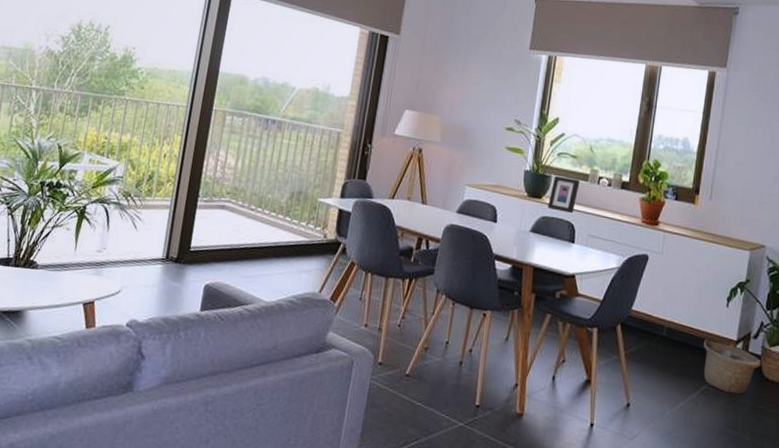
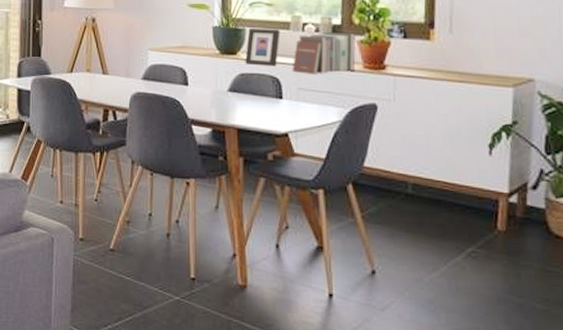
books: none [585,186,639,225] -> present [291,31,356,75]
basket: present [703,339,761,395] -> none [462,194,546,256]

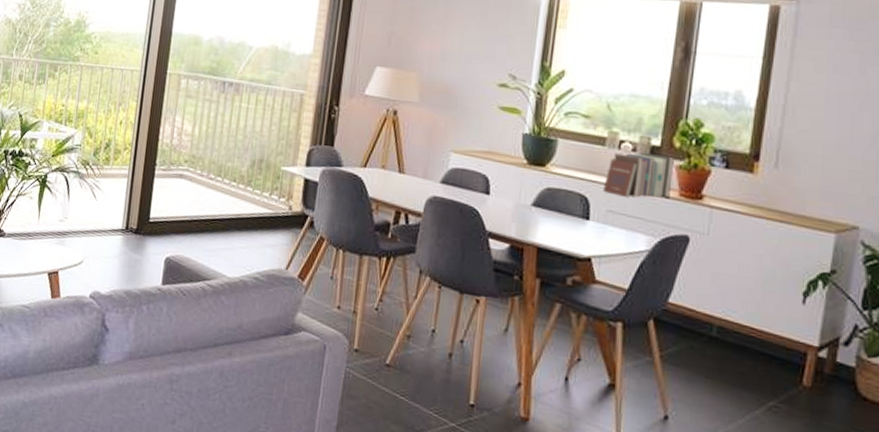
picture frame: present [245,28,280,67] -> none [553,139,595,185]

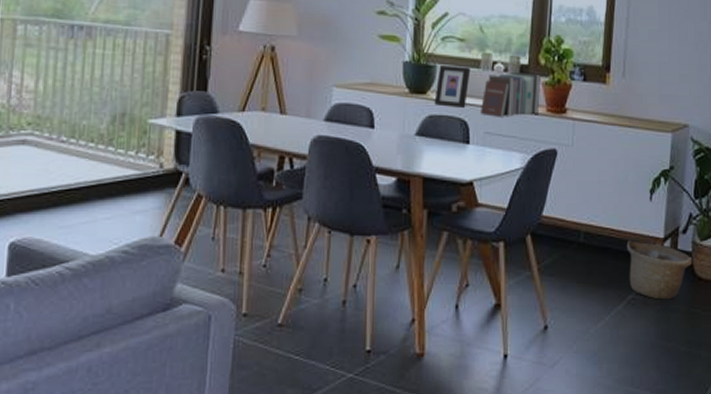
picture frame: none [553,139,595,185] -> present [434,64,471,109]
basket: none [769,343,855,416] -> present [626,240,692,300]

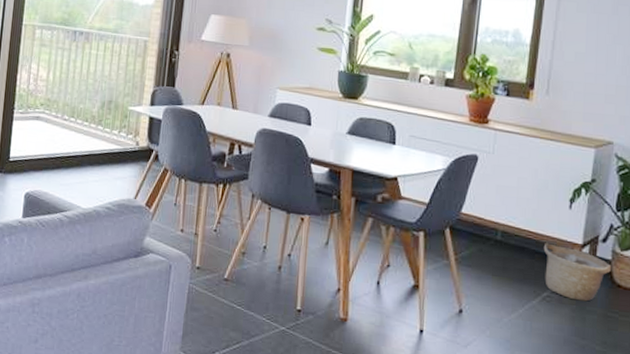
picture frame: present [434,64,471,109] -> none [365,75,399,114]
books: present [479,71,540,119] -> none [406,84,465,125]

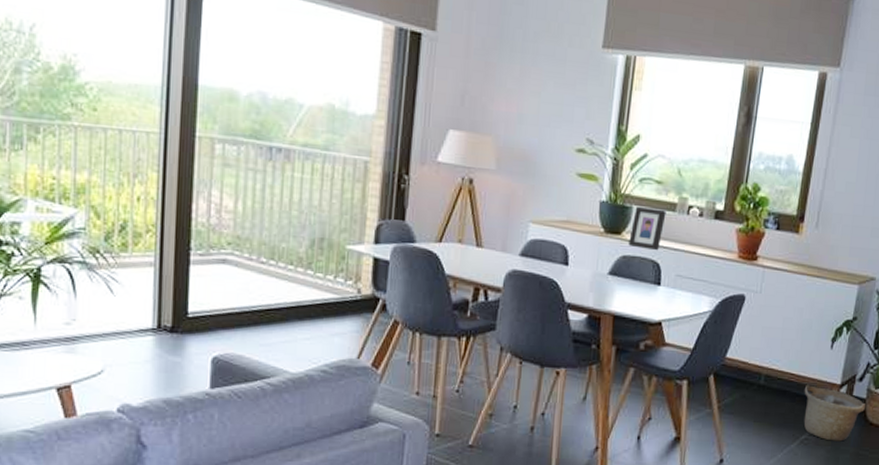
picture frame: none [365,75,399,114] -> present [628,206,666,251]

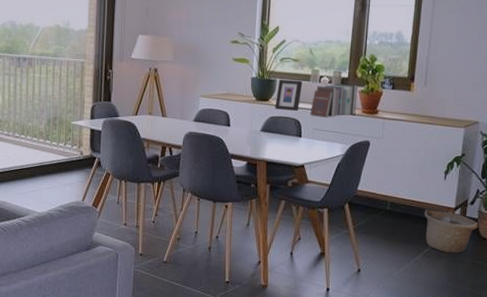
books: none [672,216,735,263] -> present [309,83,357,118]

